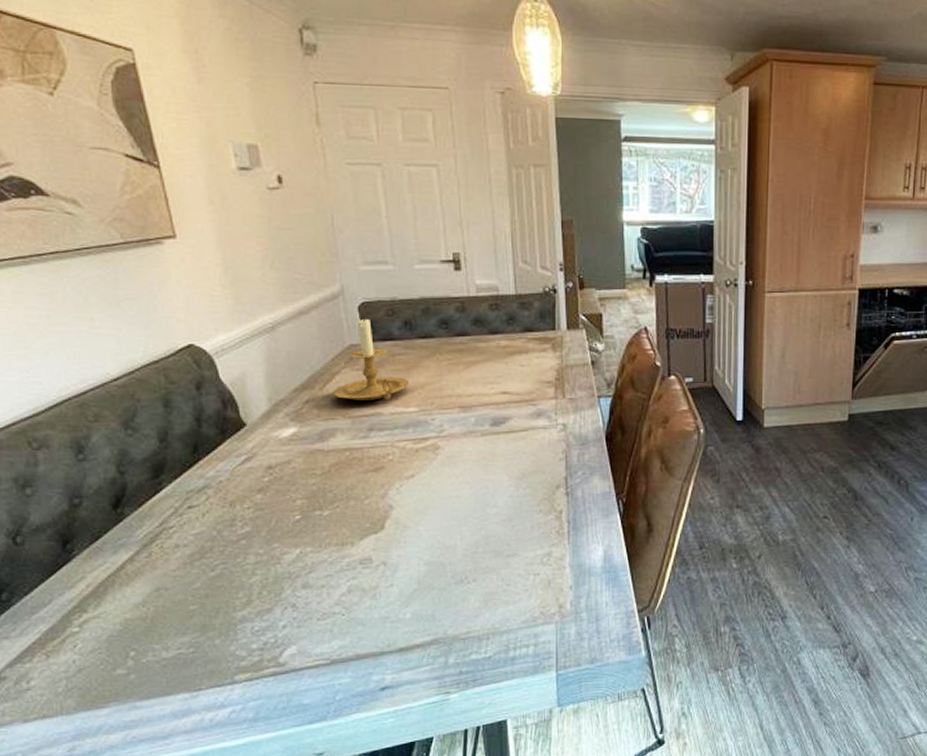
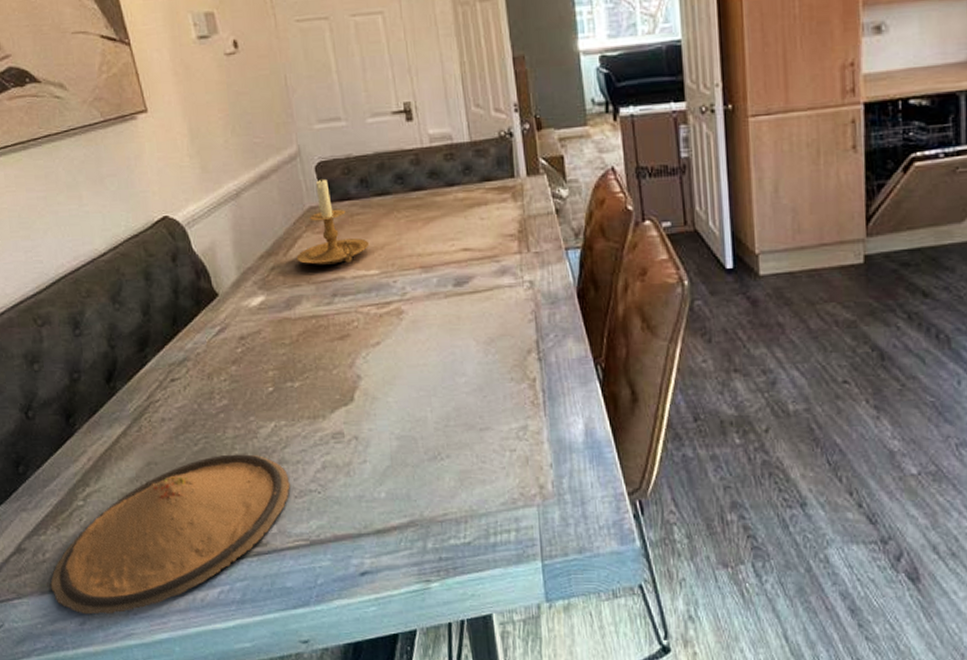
plate: none [35,579,313,740] -> present [50,454,290,615]

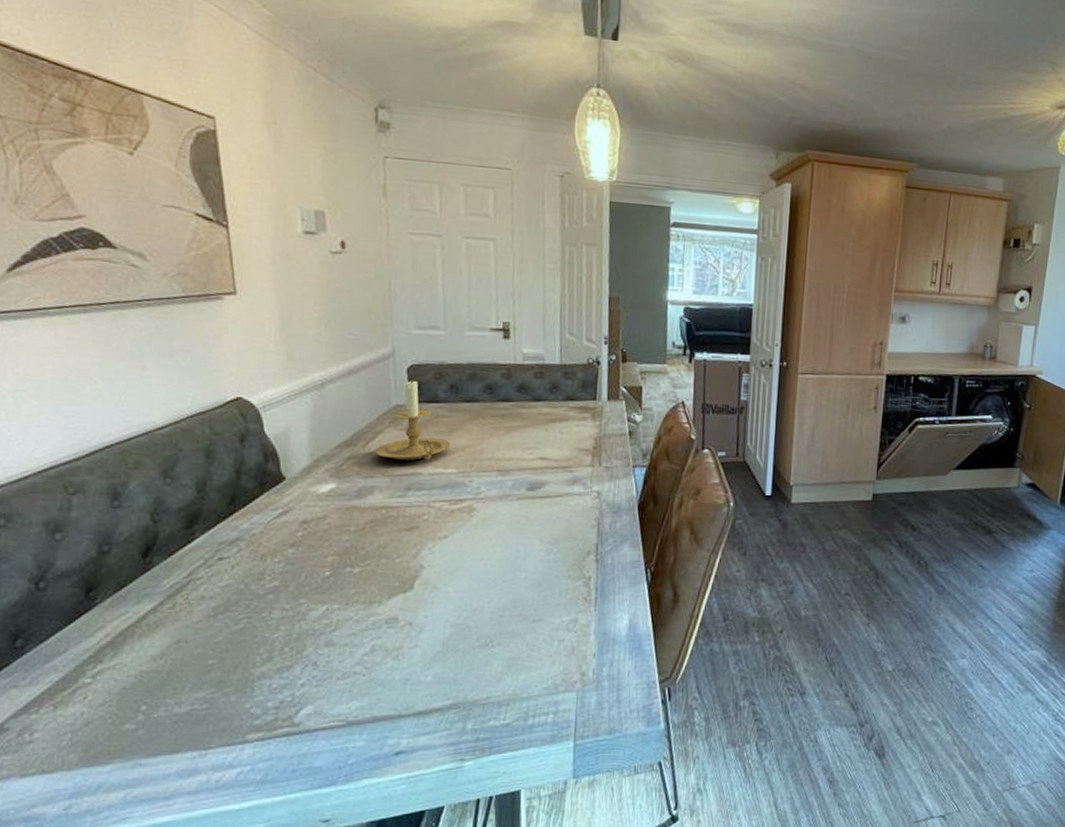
plate: present [50,454,290,615] -> none [34,635,334,798]

